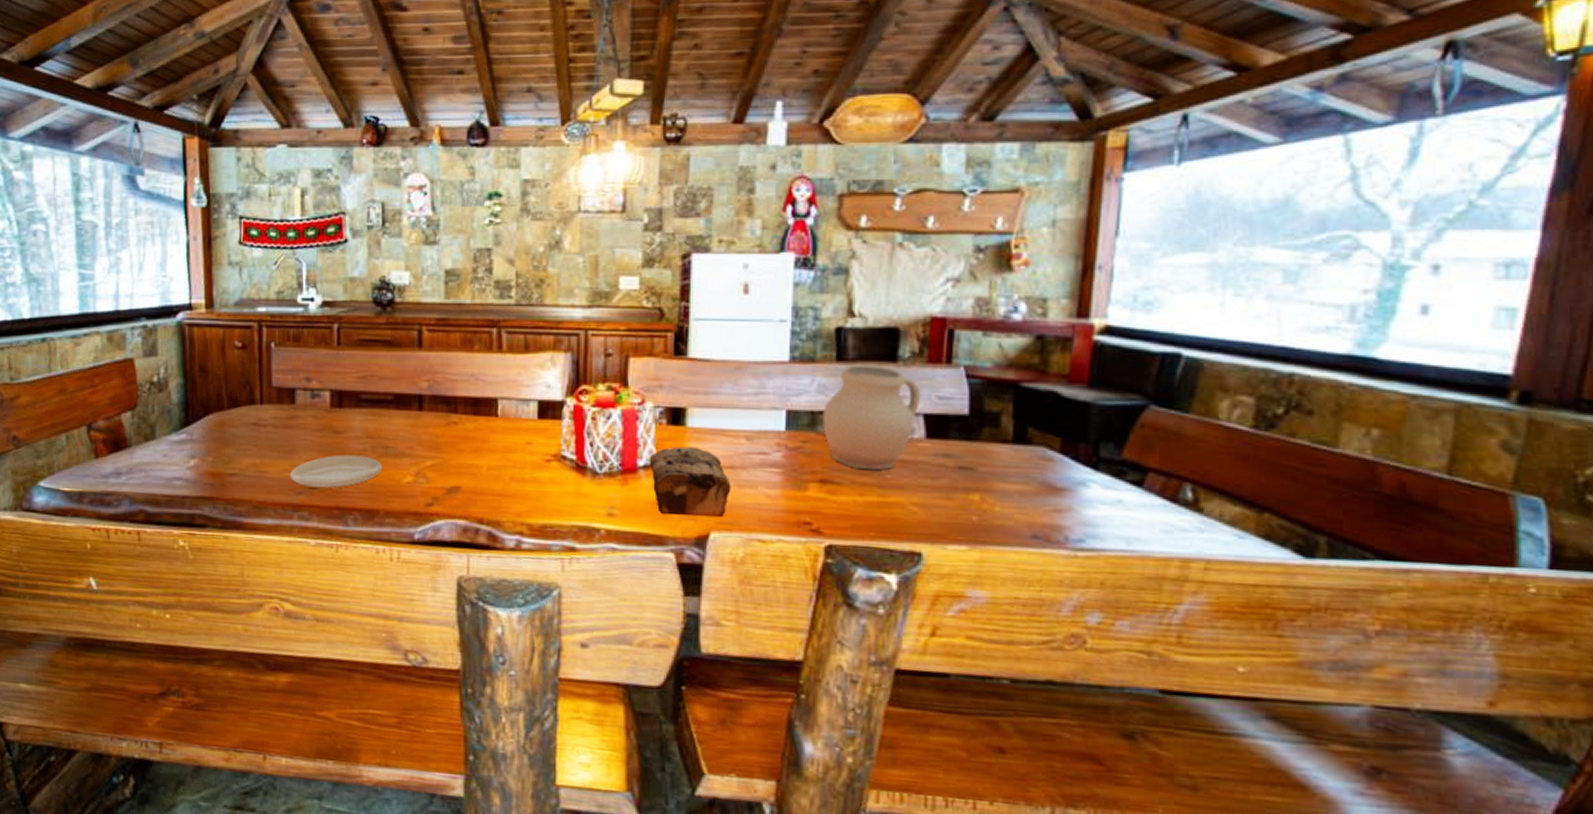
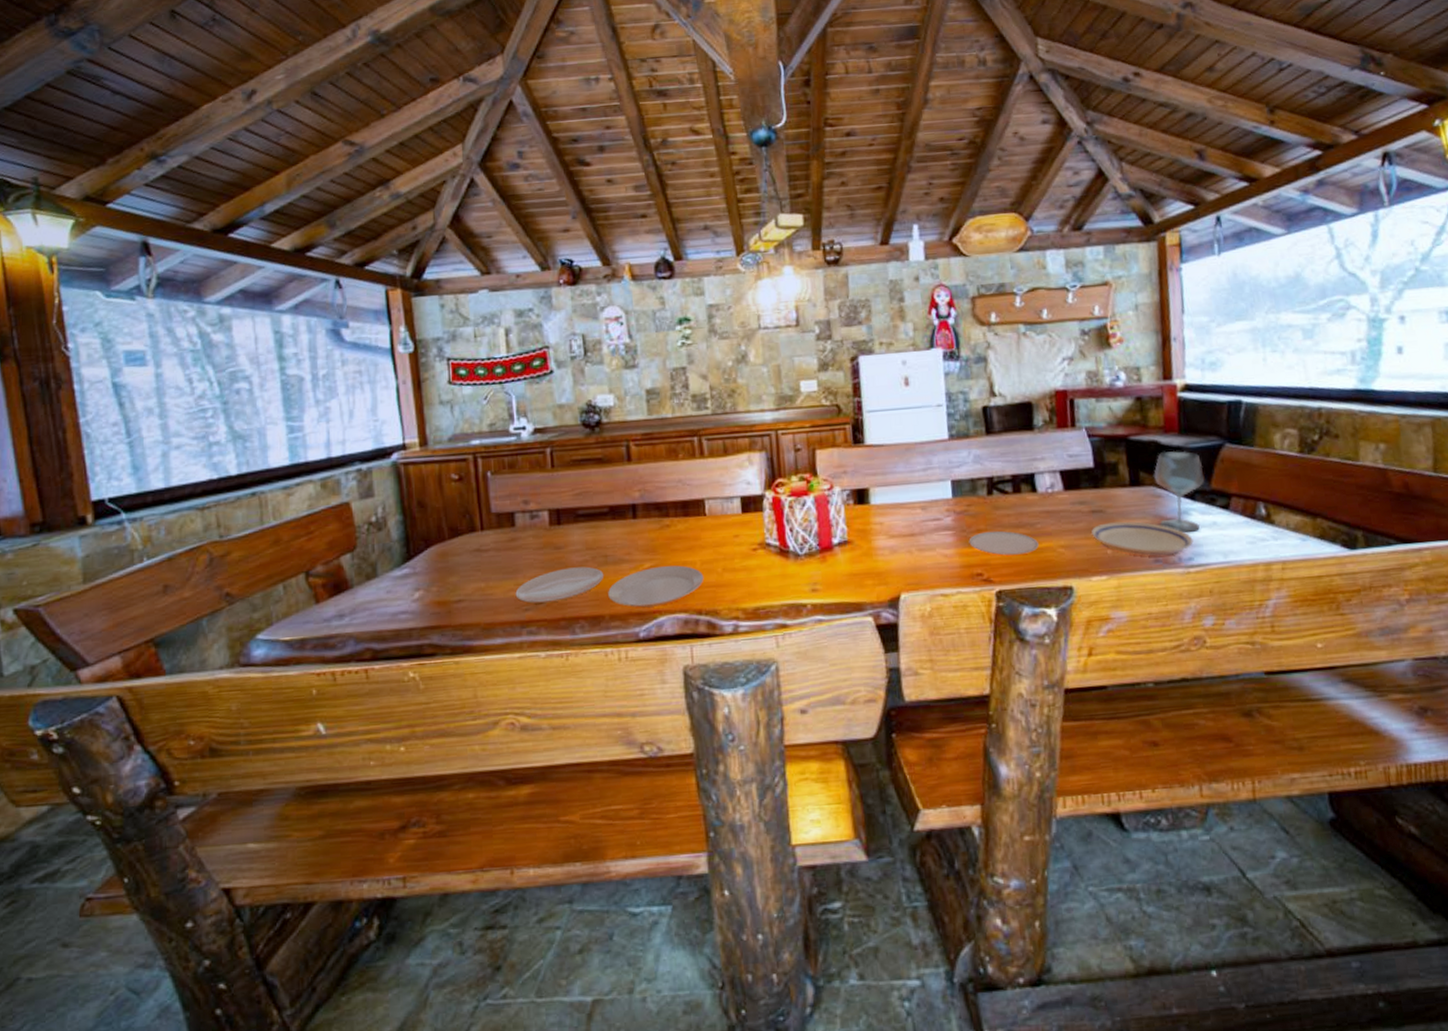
plate: none [385,466,489,509] -> present [608,565,704,608]
bread loaf: present [650,447,731,518] -> none [843,521,914,584]
plate: none [799,474,885,508] -> present [968,531,1039,556]
jug: present [823,364,920,471] -> none [980,434,1056,523]
plate: none [955,483,1088,533] -> present [1091,521,1193,557]
wine glass: none [1046,405,1115,508] -> present [1154,450,1205,532]

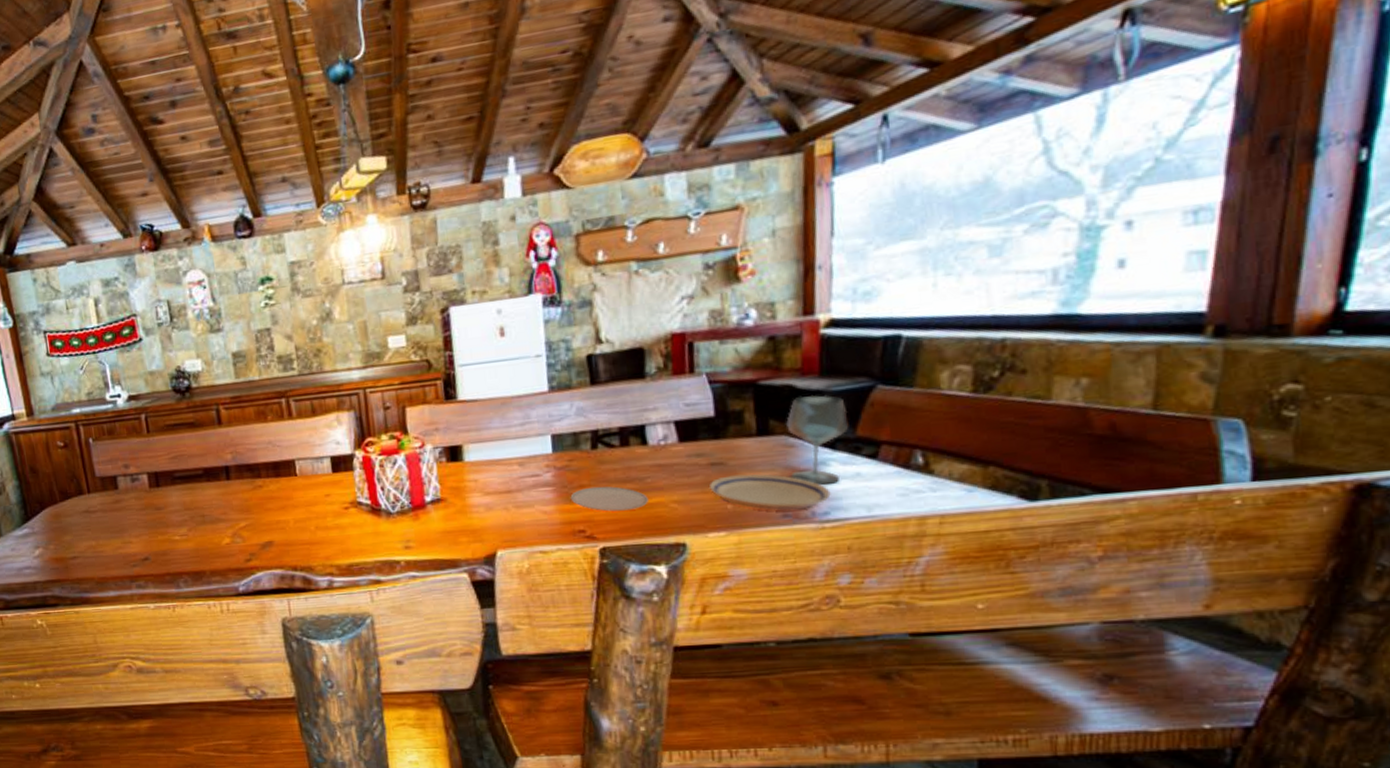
plate: present [515,566,604,604] -> none [123,526,203,560]
plate: present [608,565,704,608] -> none [207,524,298,564]

